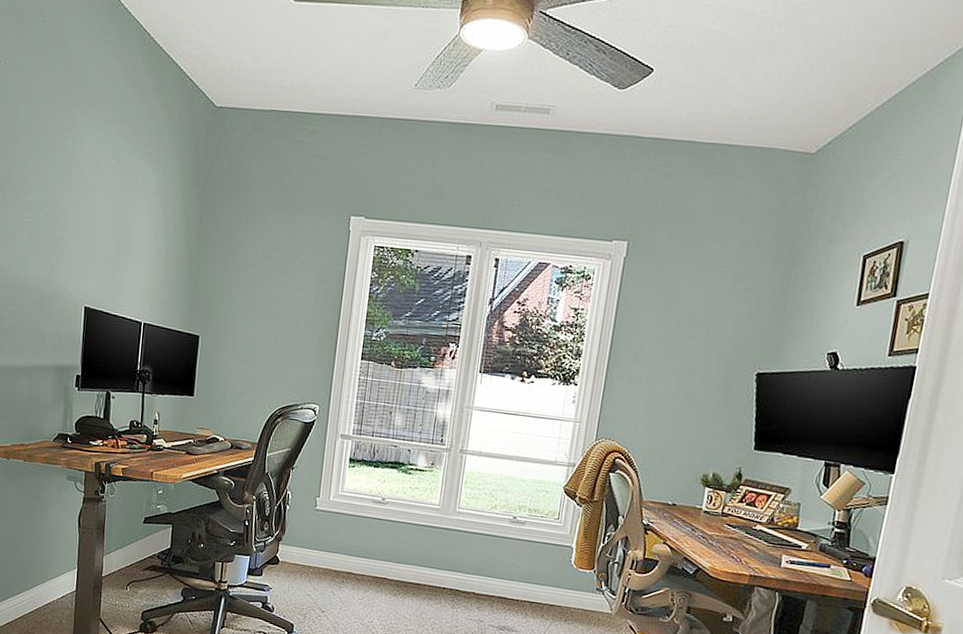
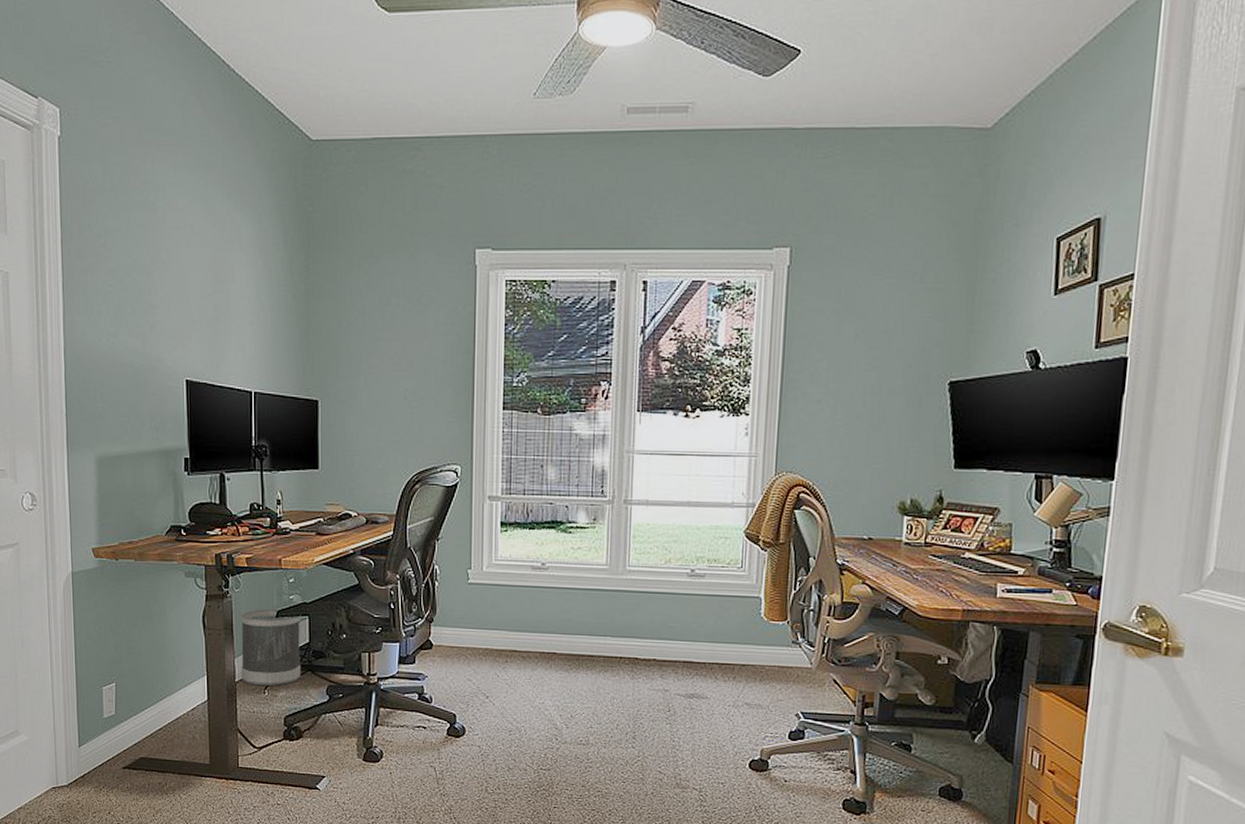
wastebasket: none [107,514,166,584] -> present [241,608,302,687]

